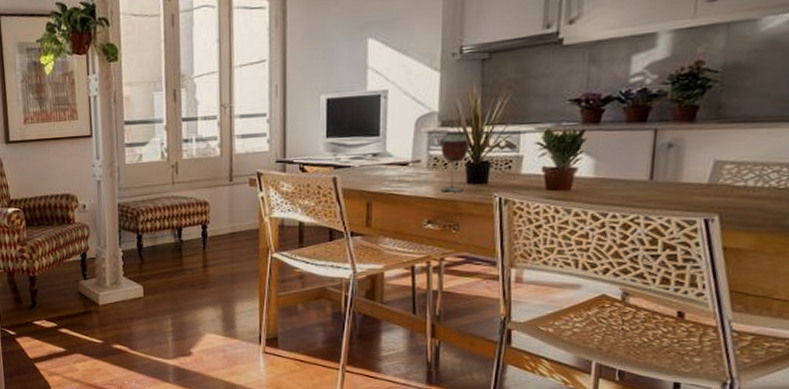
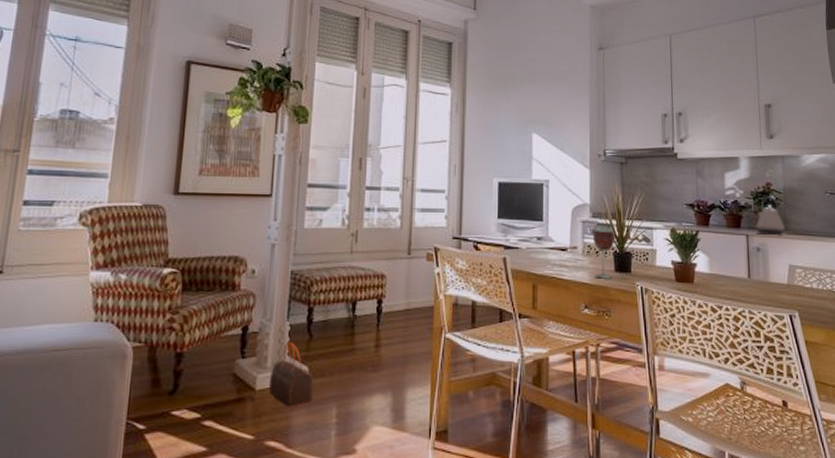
handbag: none [109,264,150,319] -> present [268,341,314,407]
kettle: none [670,76,716,127] -> present [756,195,785,235]

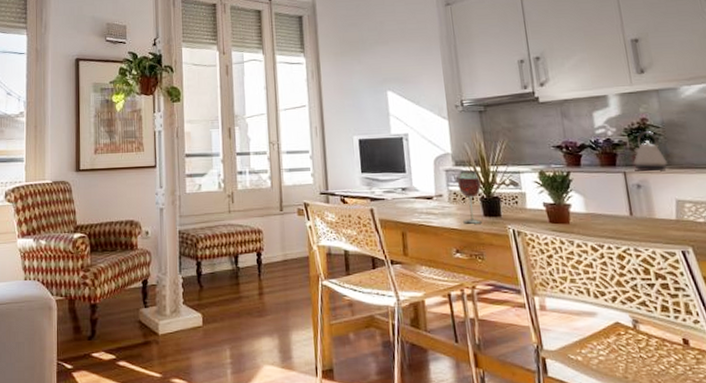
handbag: present [268,341,314,407] -> none [169,291,208,349]

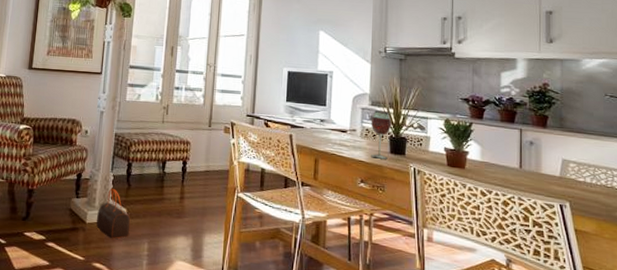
handbag: none [169,291,208,349] -> present [96,188,131,239]
kettle: present [633,130,667,171] -> none [530,94,560,132]

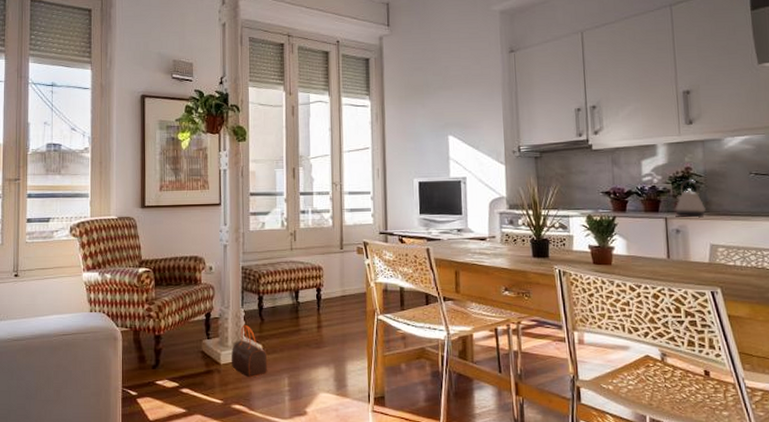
wineglass: present [371,110,391,159] -> none [510,214,531,264]
kettle: none [530,94,560,132] -> present [675,179,706,217]

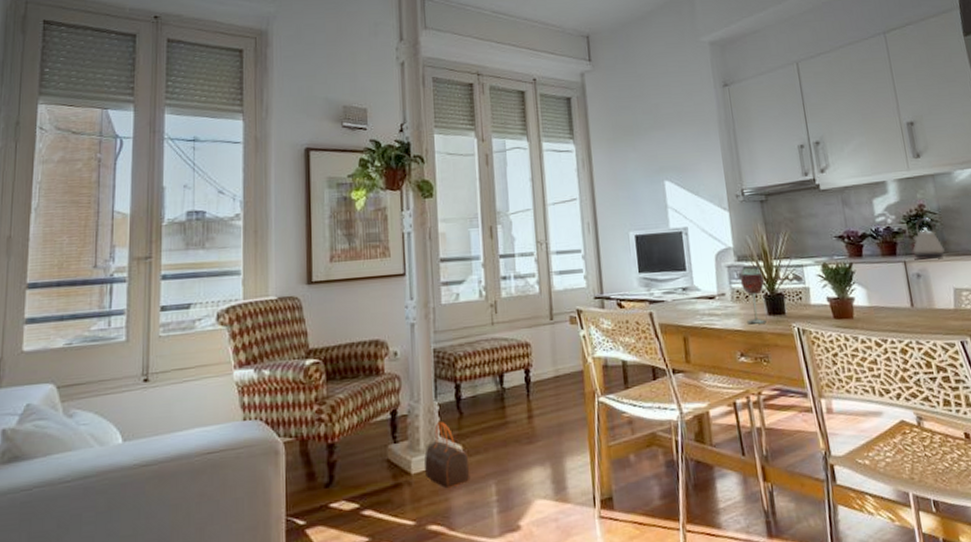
wineglass: none [510,214,531,264] -> present [740,265,766,324]

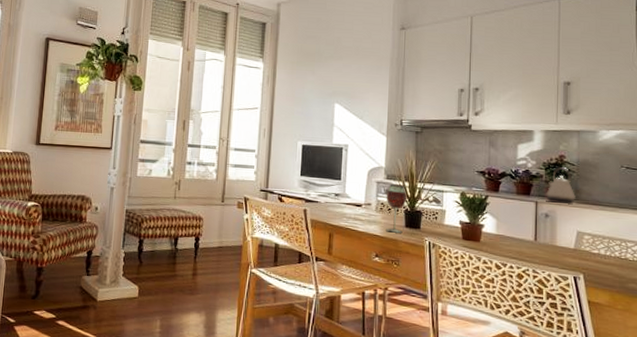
handbag: present [423,421,471,489] -> none [107,265,143,317]

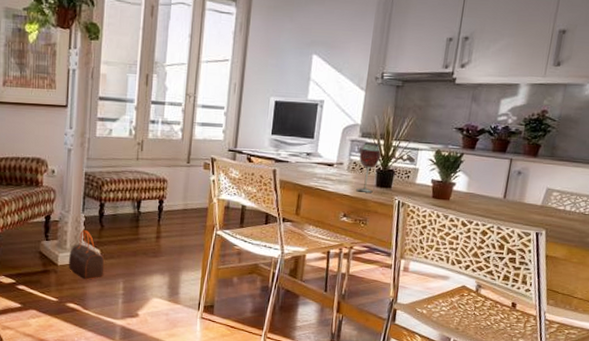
handbag: none [107,265,143,317] -> present [68,229,105,280]
kettle: present [546,166,576,204] -> none [522,122,551,161]

